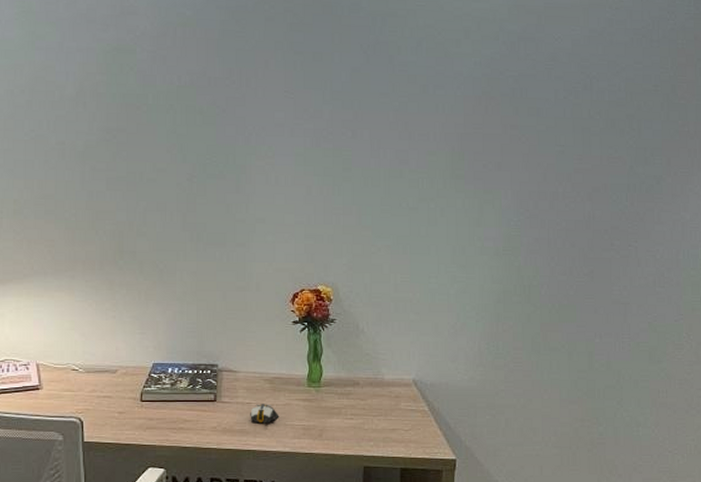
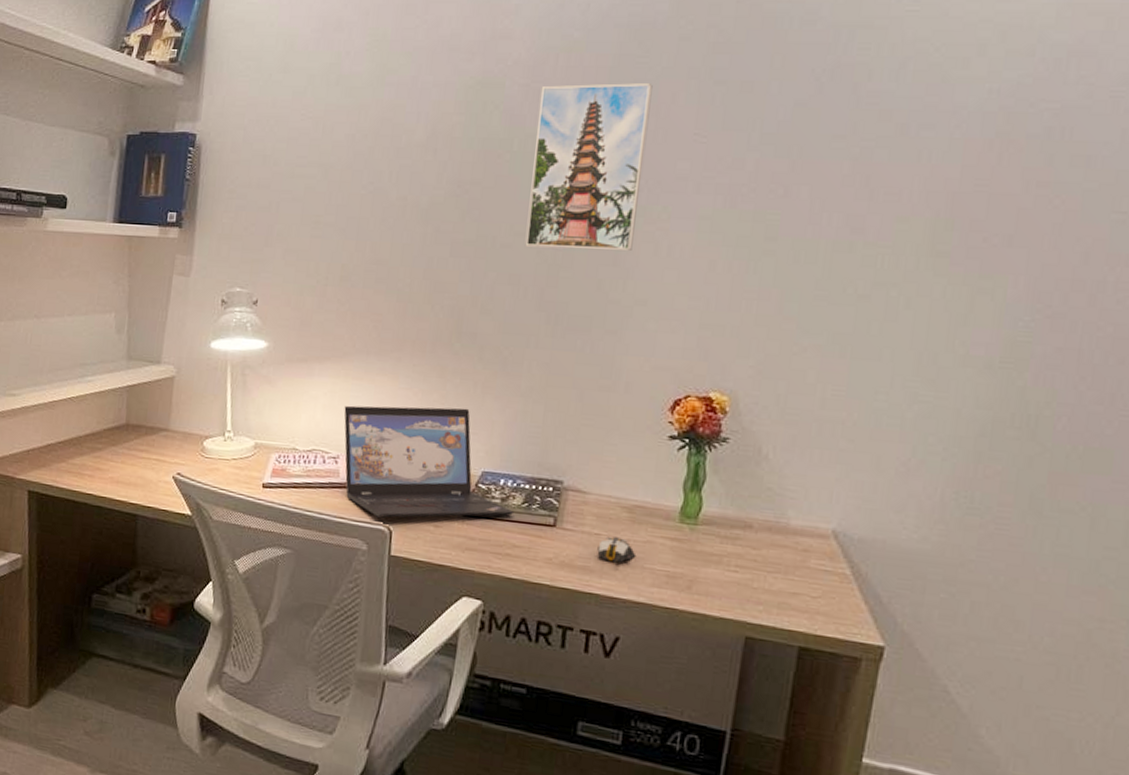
laptop: none [29,313,183,411] -> present [344,405,515,518]
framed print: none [165,52,250,182] -> present [525,83,653,252]

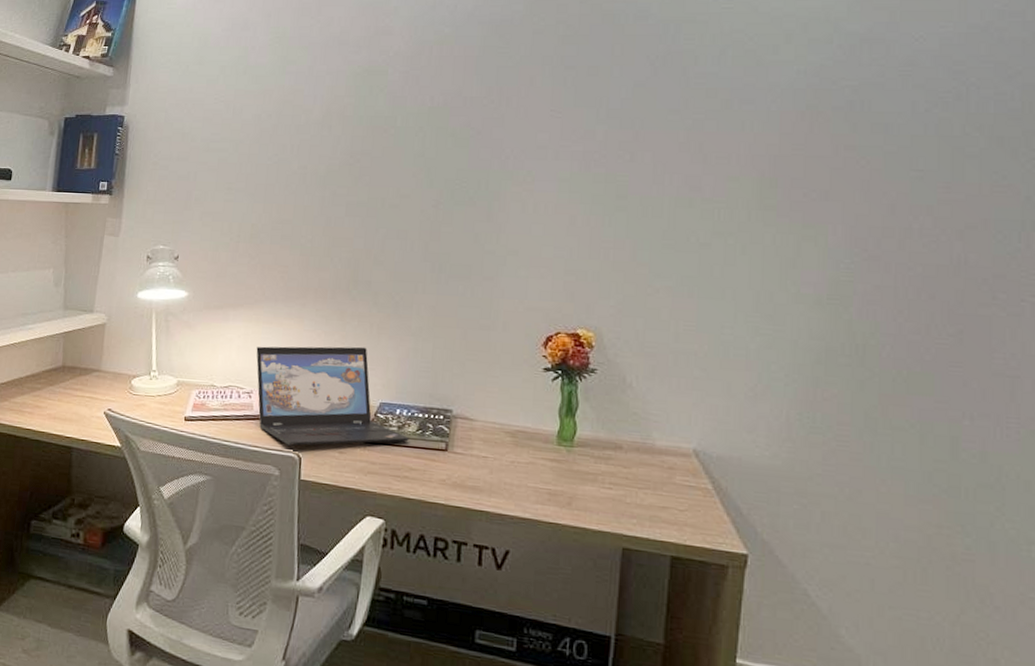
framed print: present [525,83,653,252] -> none [410,69,513,210]
computer mouse: present [597,536,637,564] -> none [485,459,521,484]

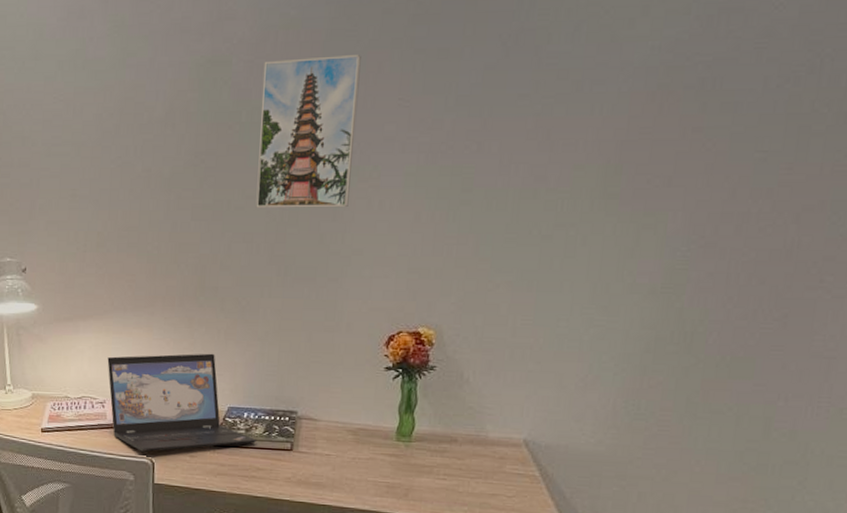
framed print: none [410,69,513,210] -> present [256,55,361,208]

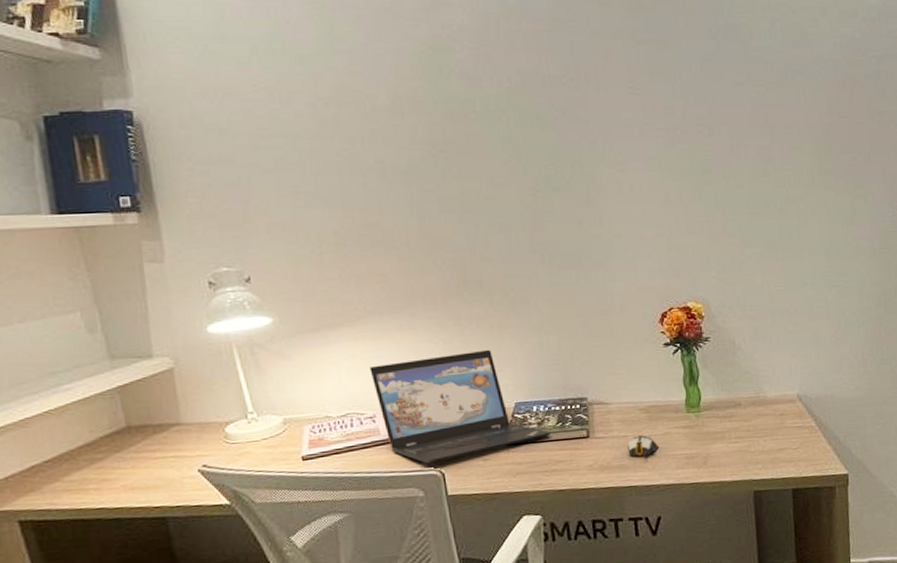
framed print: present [256,55,361,208] -> none [489,45,600,197]
computer mouse: none [328,456,361,479] -> present [627,435,660,458]

